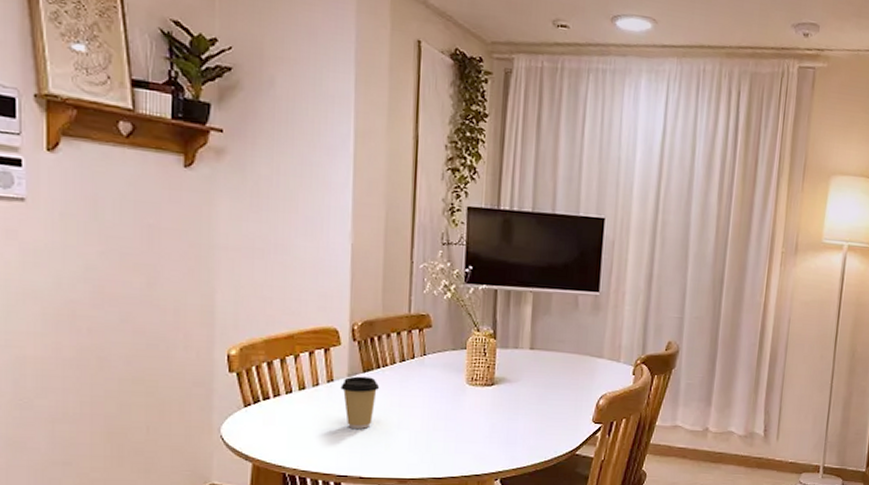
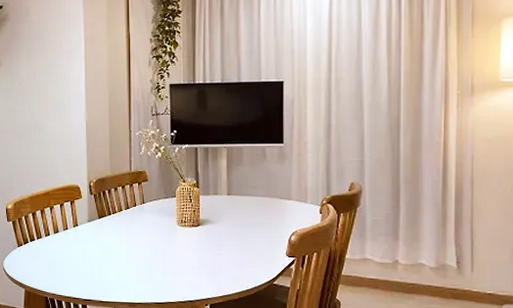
coffee cup: present [340,376,380,429] -> none [83,222,112,263]

